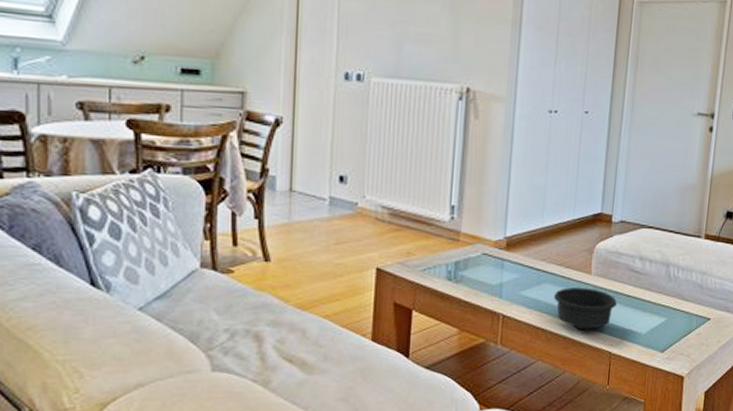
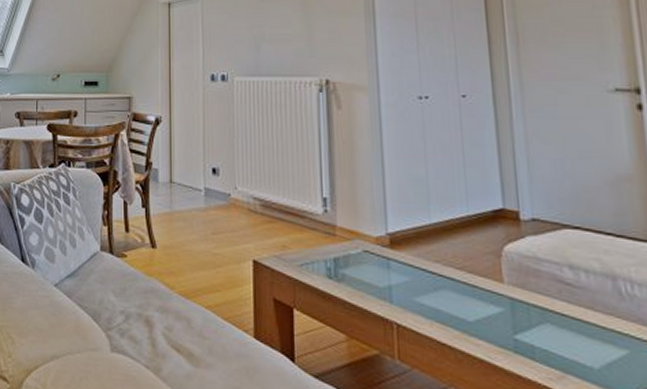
bowl: present [553,287,617,330] -> none [457,297,547,355]

